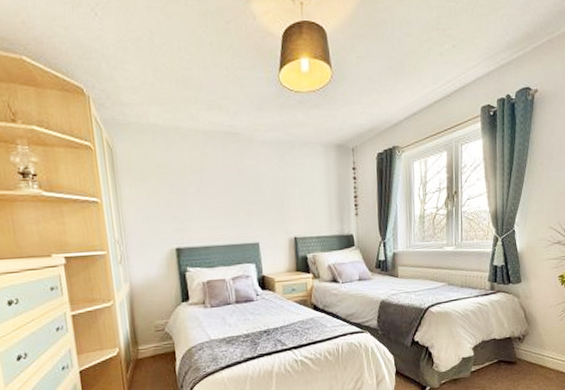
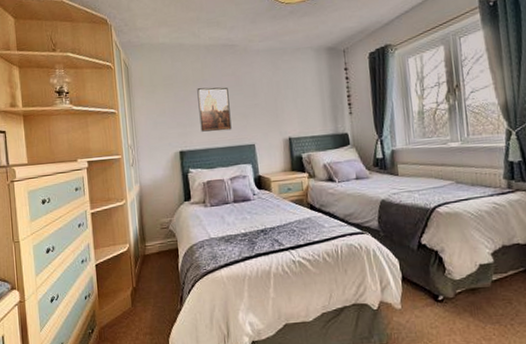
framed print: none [195,179,235,228] -> present [197,87,232,132]

